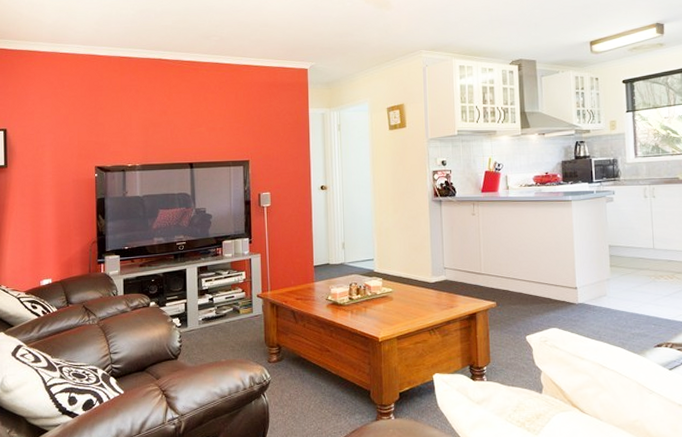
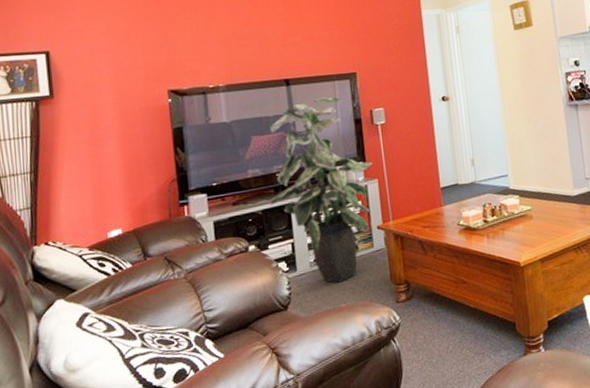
indoor plant: none [170,180,257,340] -> present [270,96,373,283]

